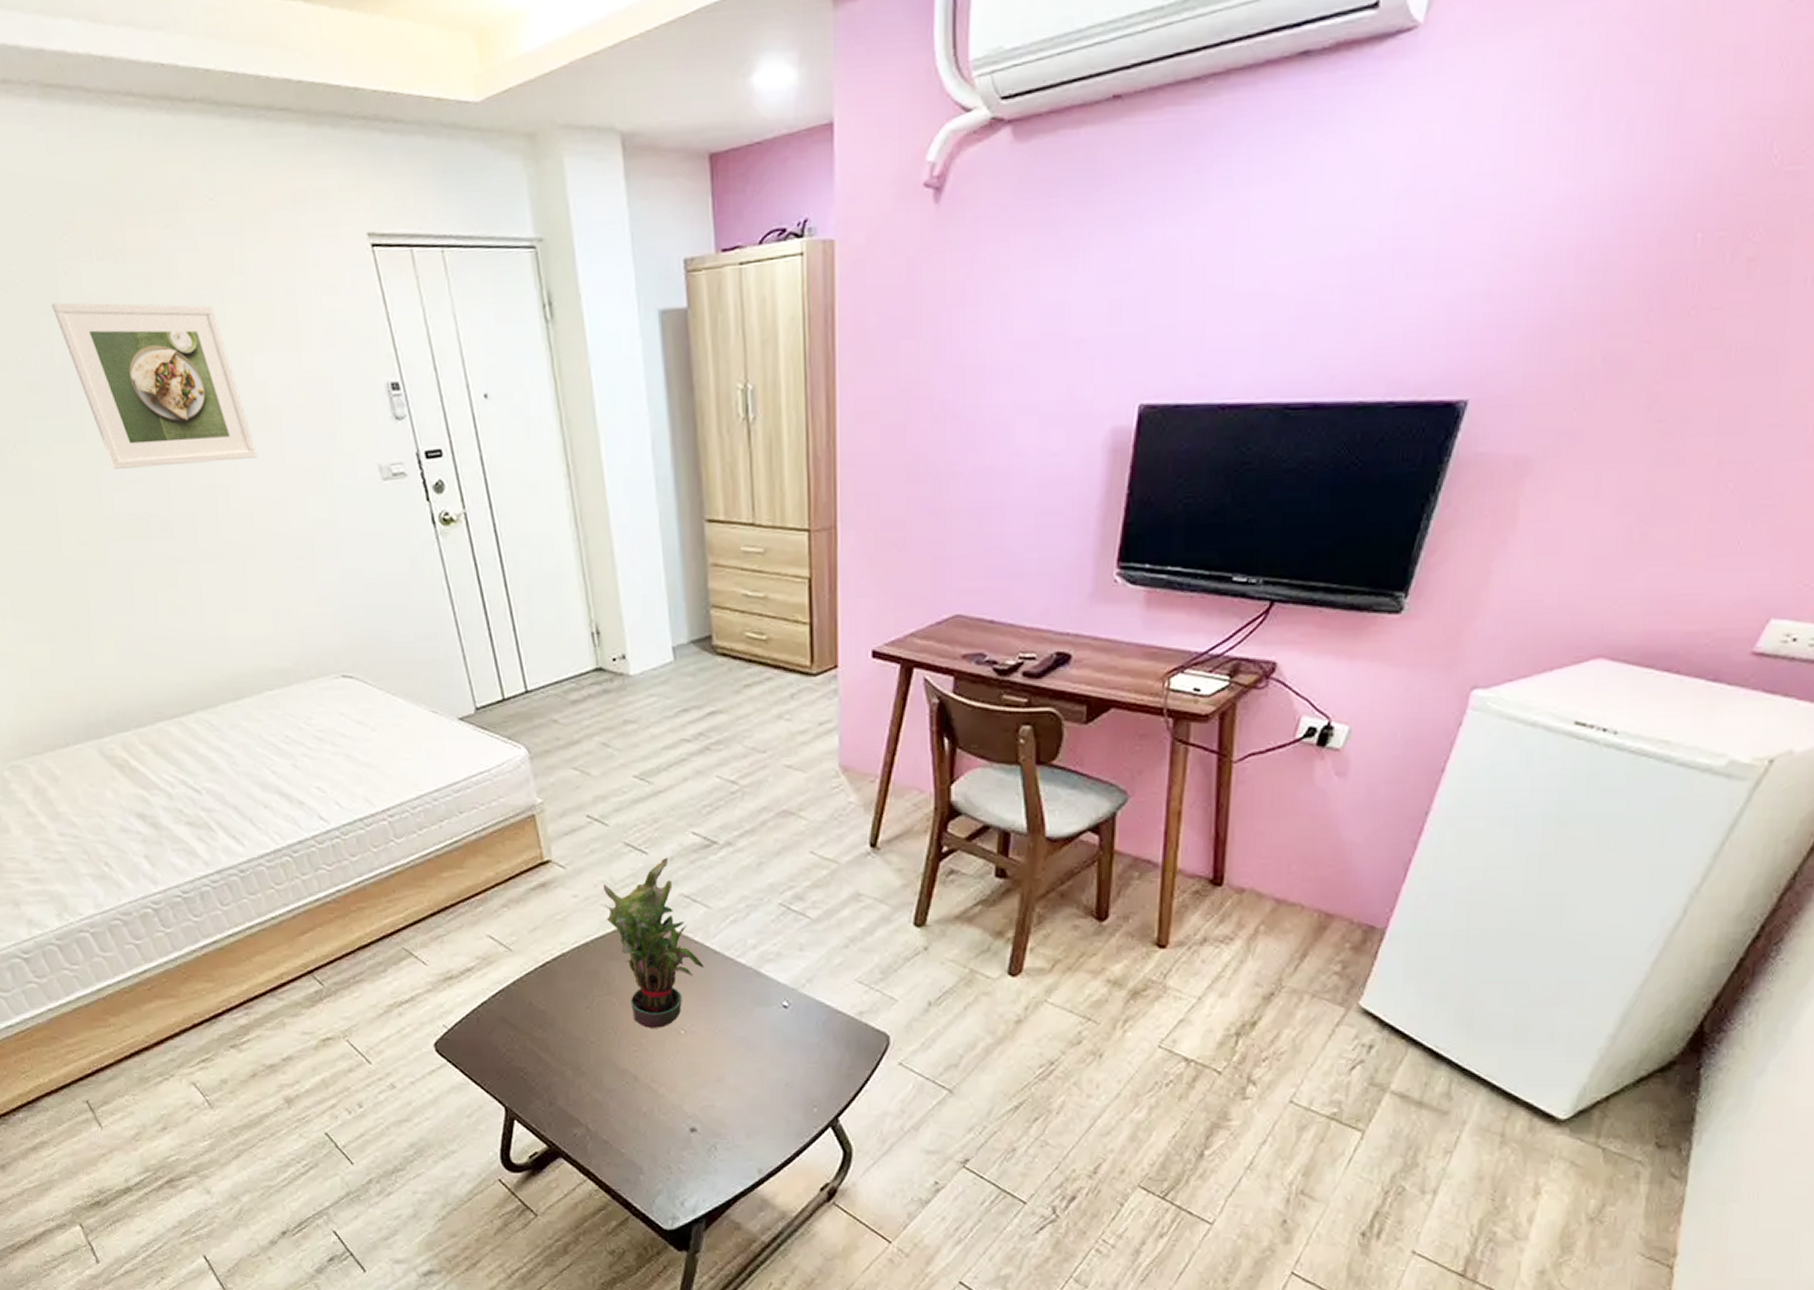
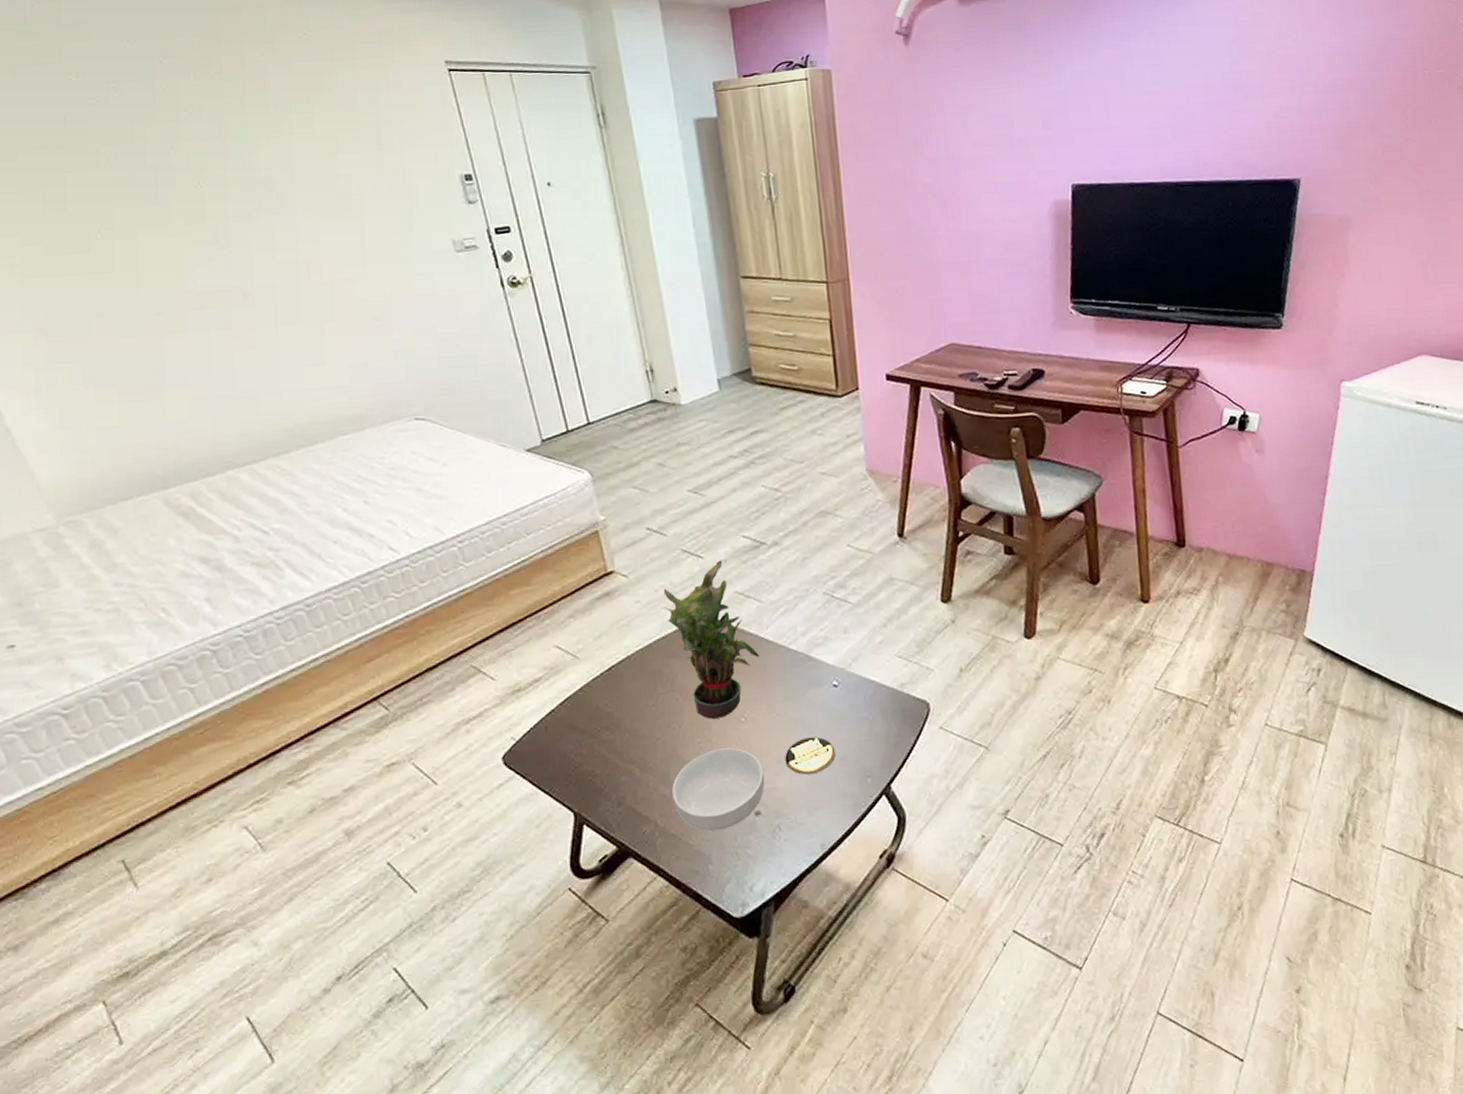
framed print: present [52,302,258,469] -> none [147,112,339,249]
cereal bowl: none [605,1060,703,1143] -> present [672,747,765,832]
coaster: none [725,1058,780,1096] -> present [785,737,836,775]

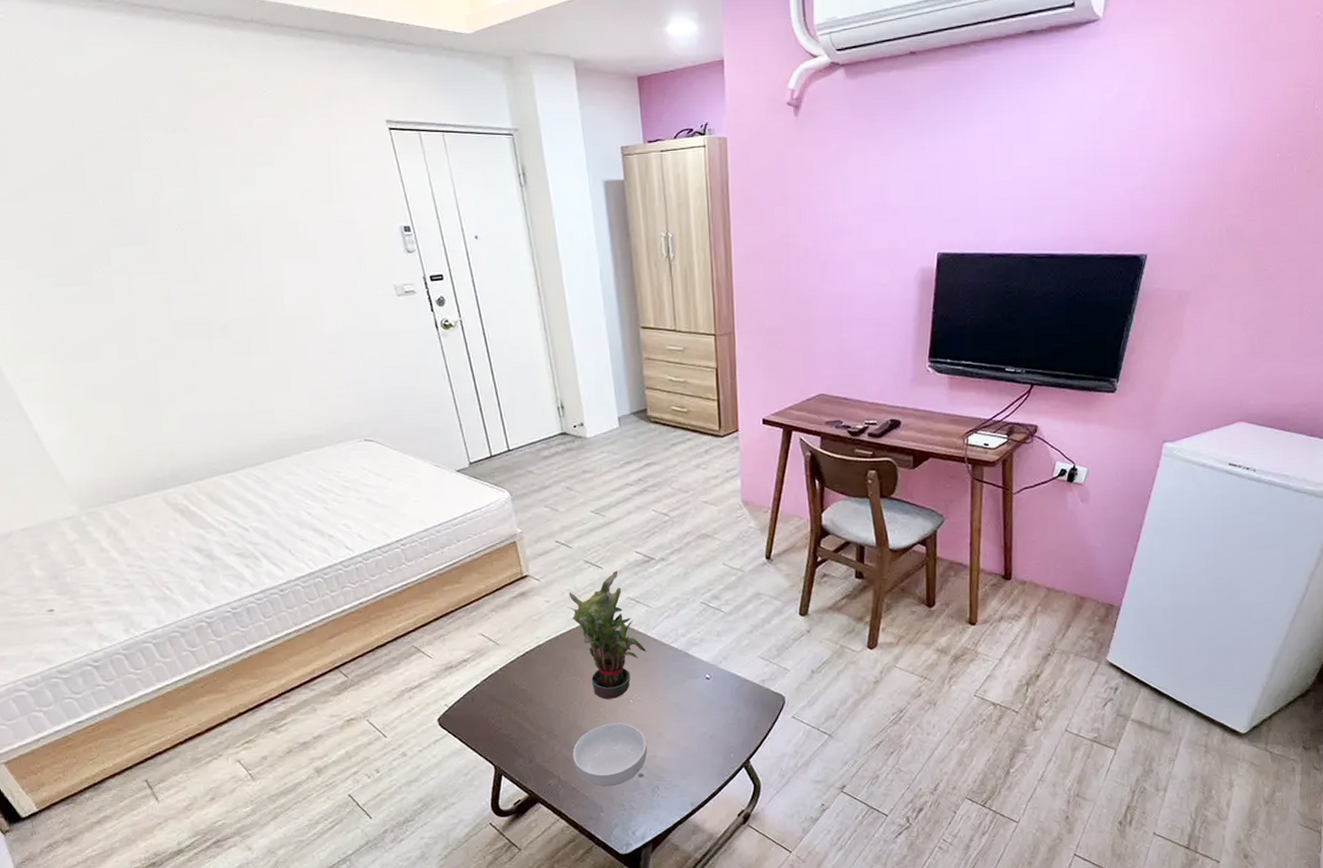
coaster: present [785,737,836,775] -> none [664,718,706,747]

